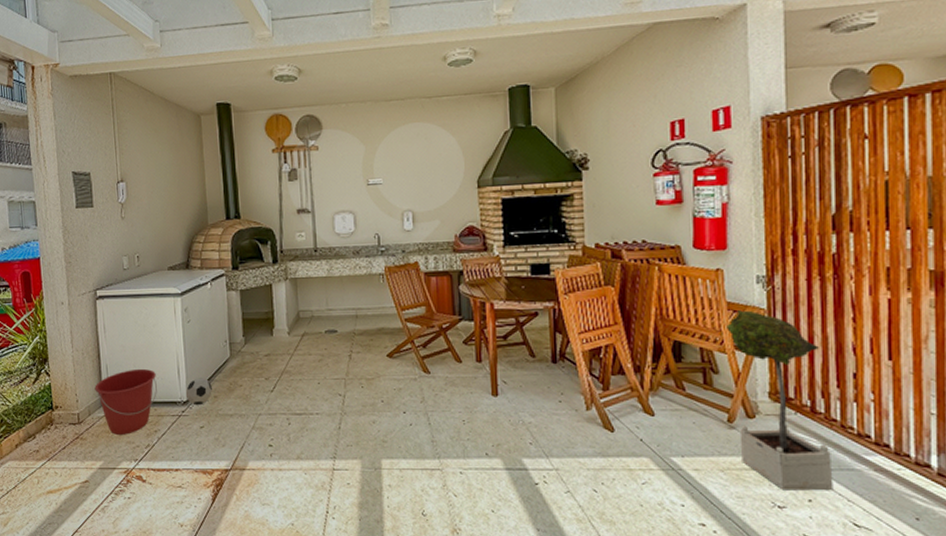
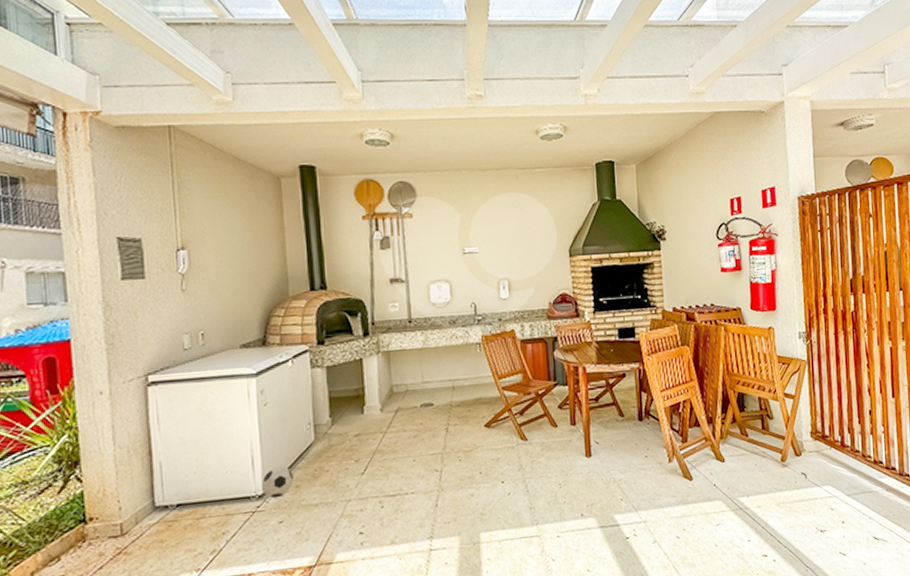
bucket: present [94,368,157,435] -> none [144,462,226,543]
potted tree: present [727,310,833,491] -> none [778,362,859,516]

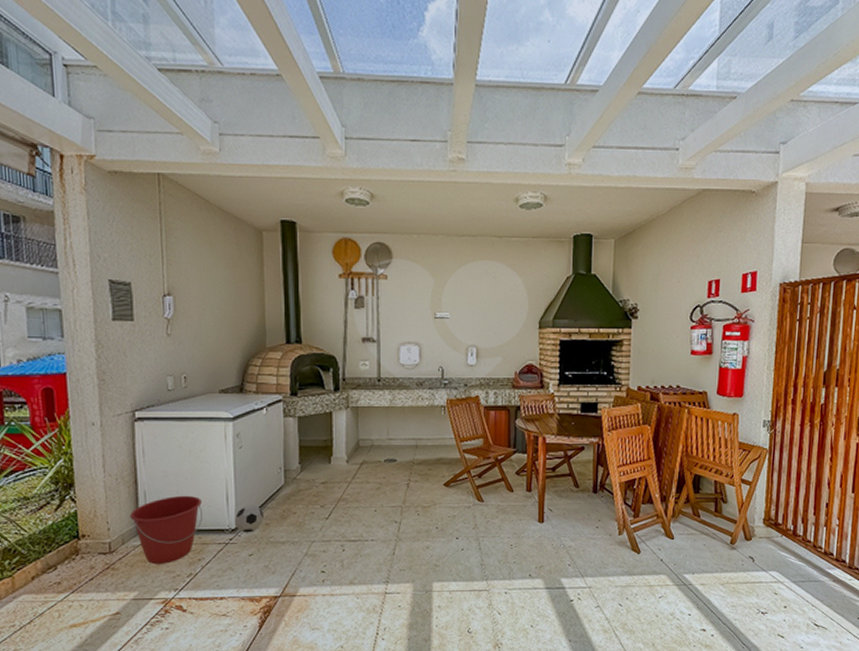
bucket: none [144,462,226,543] -> present [130,495,202,564]

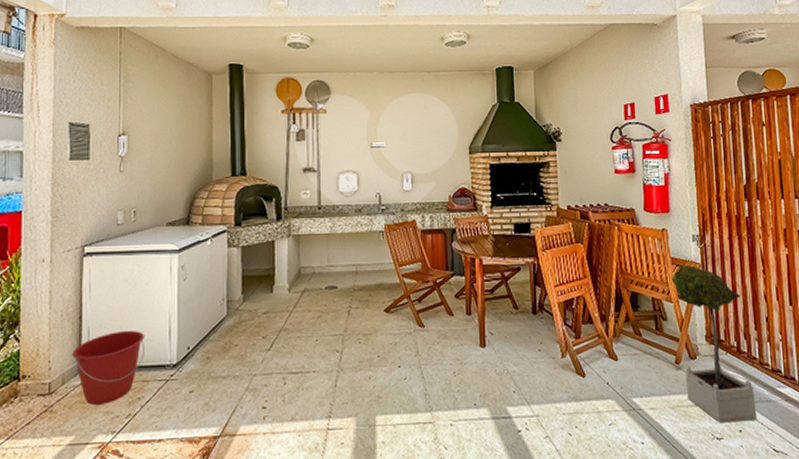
soccer ball: present [234,505,265,533] -> none [175,338,207,368]
potted tree: none [737,449,804,599] -> present [672,264,757,423]

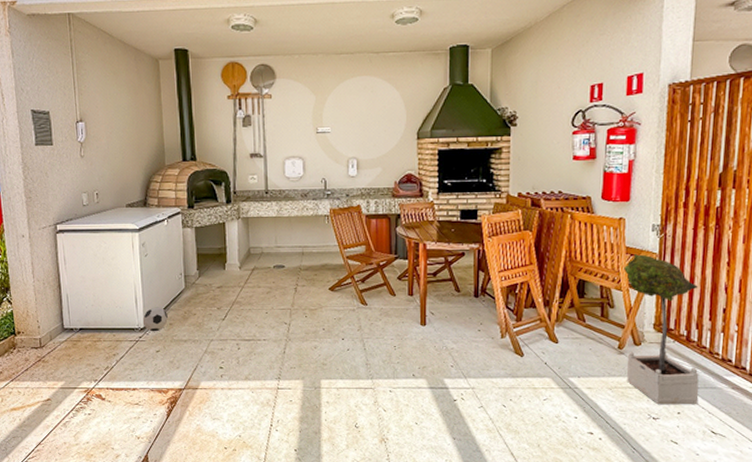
bucket: present [72,330,144,405] -> none [55,298,116,358]
soccer ball: none [175,338,207,368] -> present [142,307,169,332]

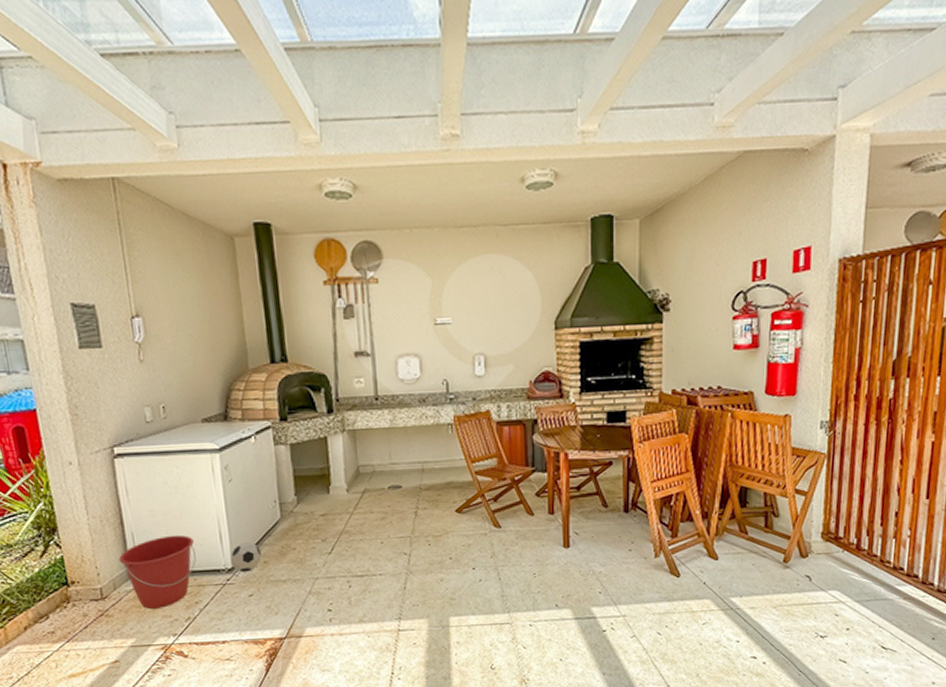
bucket: none [55,298,116,358] -> present [119,534,196,609]
potted tree: present [624,254,699,405] -> none [790,455,870,622]

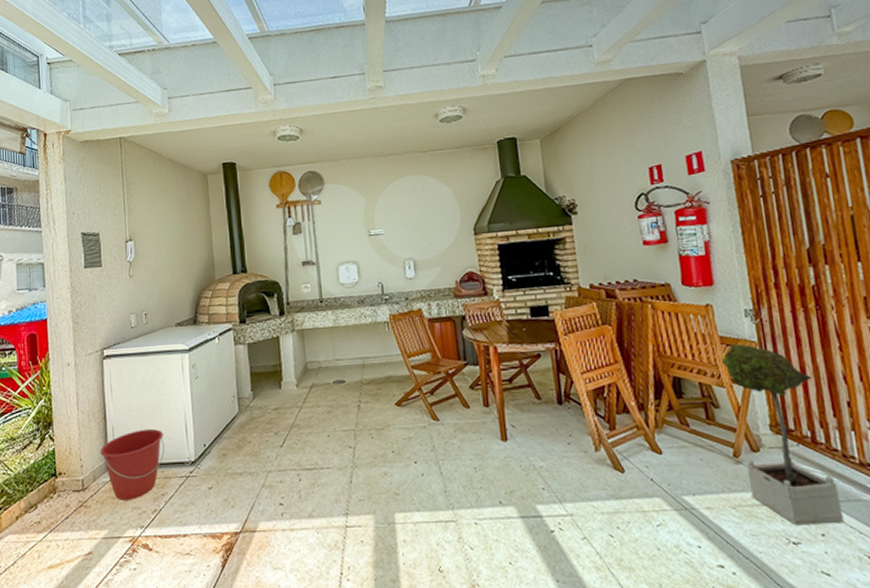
soccer ball: present [230,542,263,573] -> none [193,435,222,465]
potted tree: none [790,455,870,622] -> present [722,343,844,526]

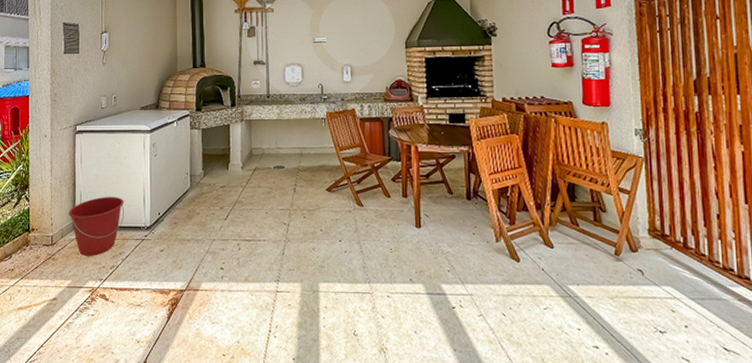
potted tree: present [722,343,844,526] -> none [612,158,705,318]

